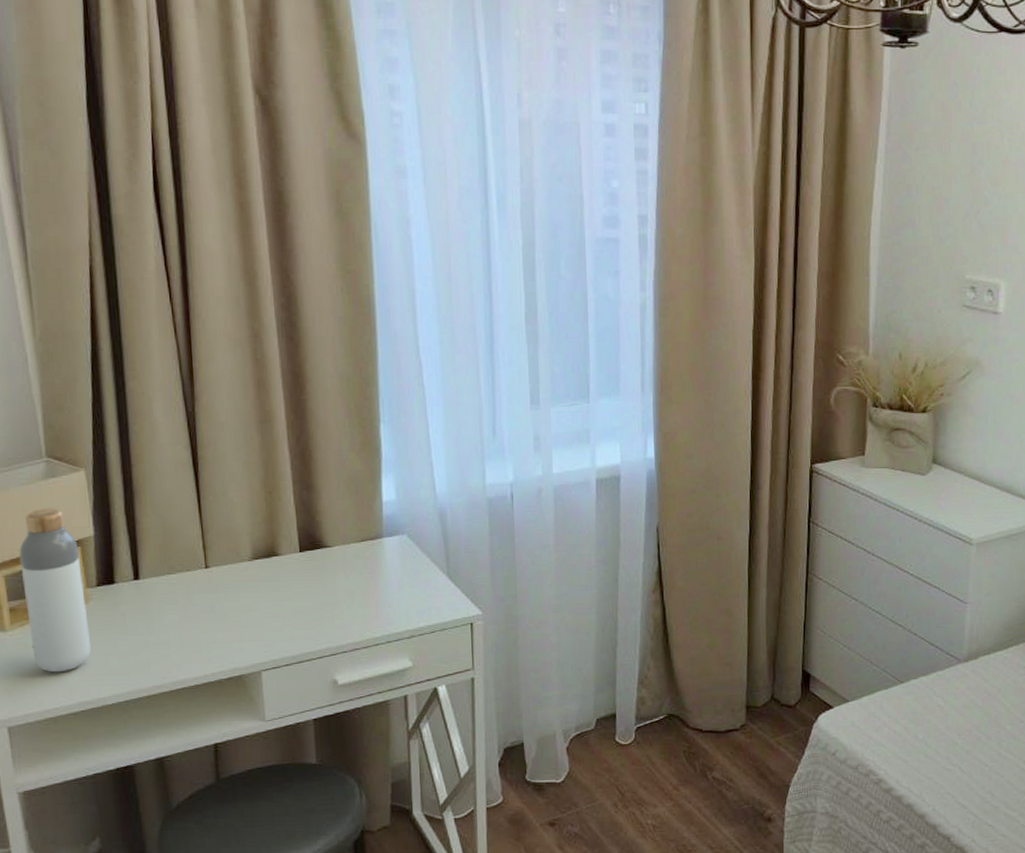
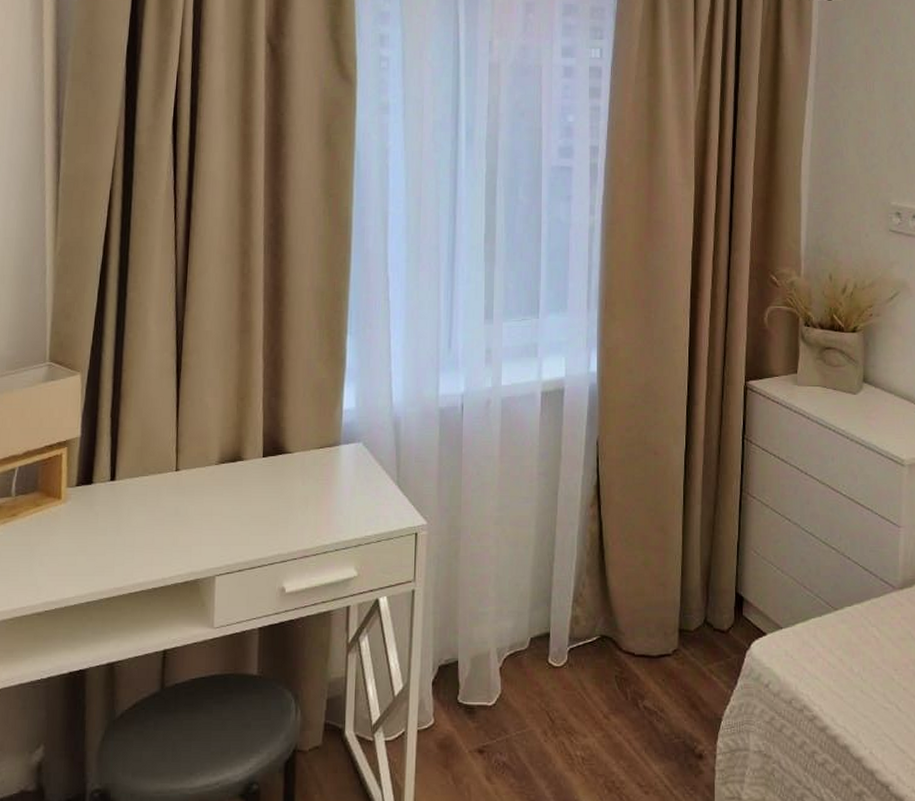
bottle: present [19,508,92,673] -> none [10,409,65,571]

